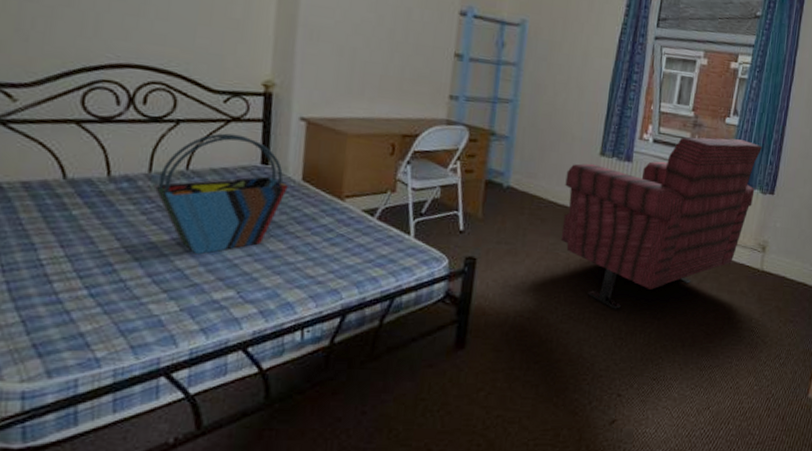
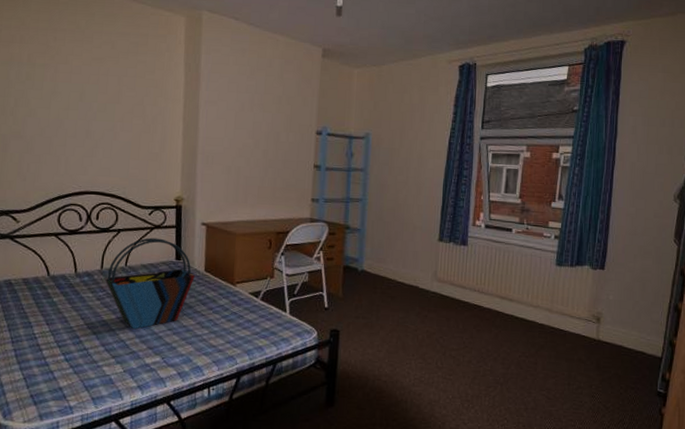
armchair: present [560,137,763,309] -> none [409,220,590,375]

